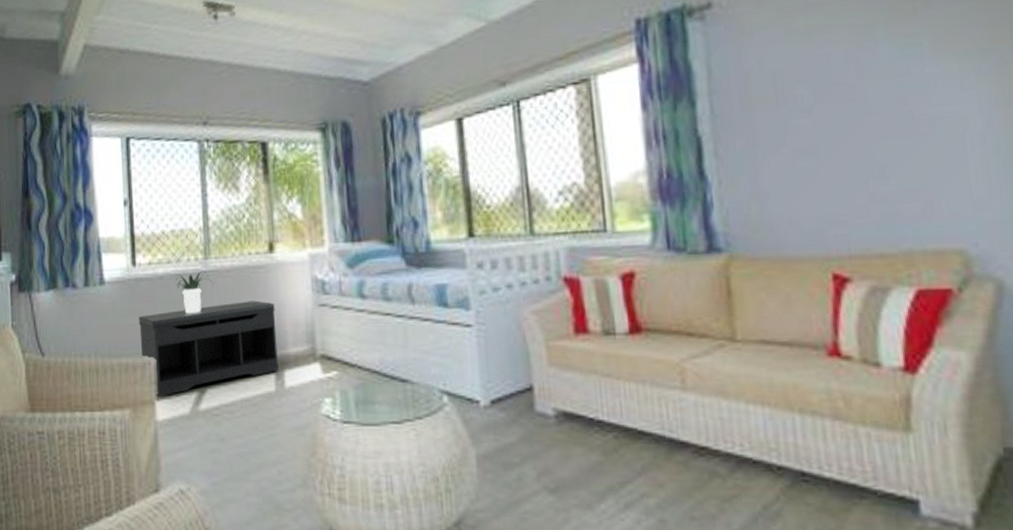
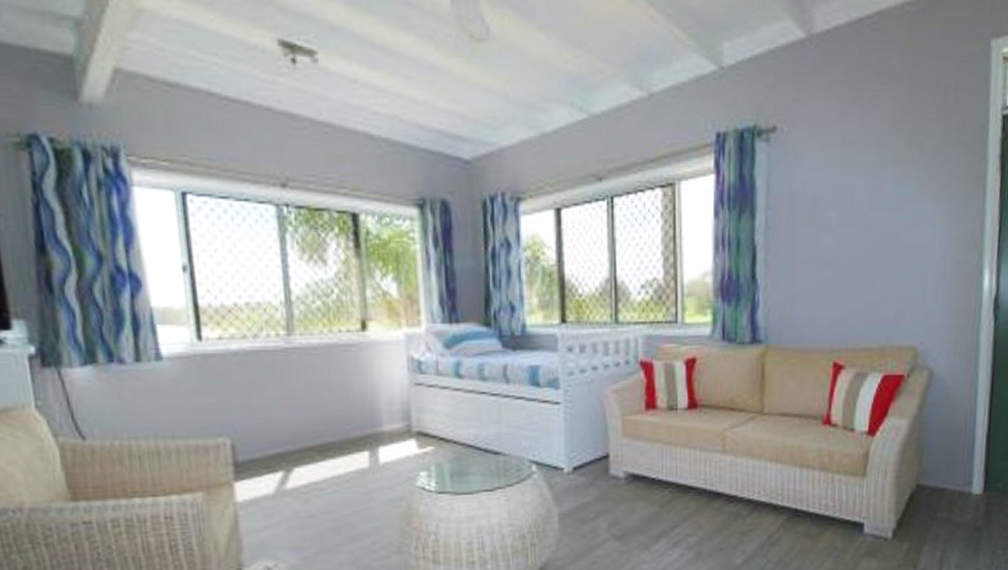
bench: present [138,300,279,397] -> none [208,379,373,478]
potted plant: present [175,271,214,314] -> none [252,347,299,392]

